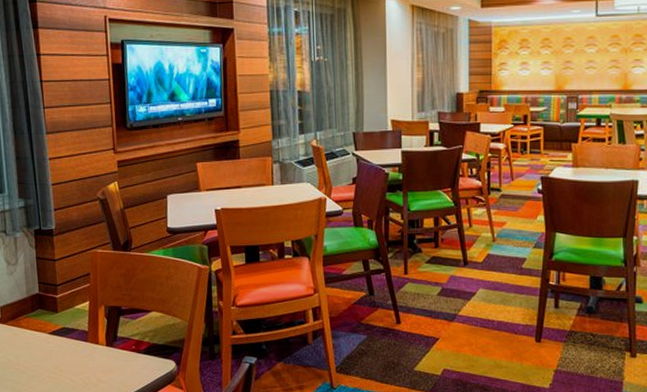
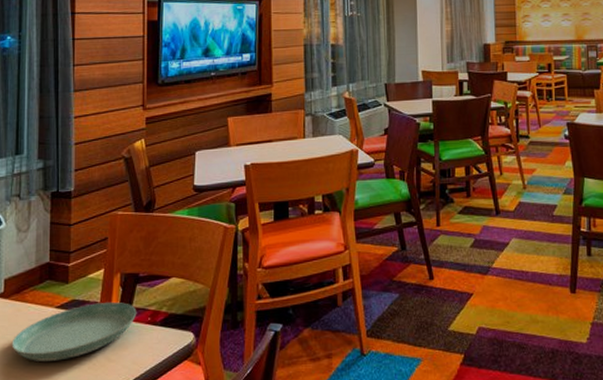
saucer: none [12,331,122,380] -> present [11,302,137,361]

